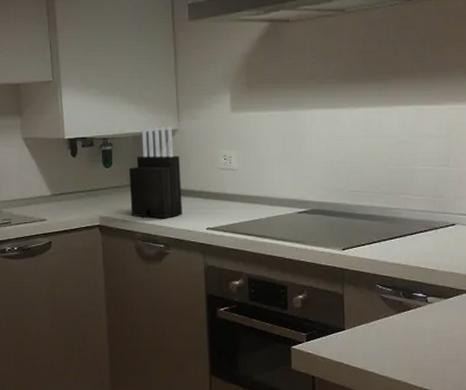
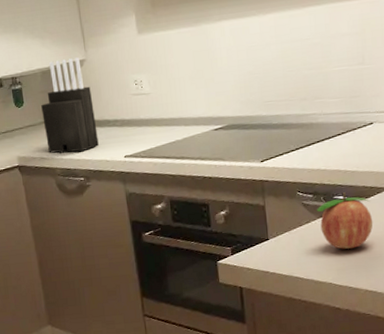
fruit: none [396,290,452,348] -> present [317,192,373,249]

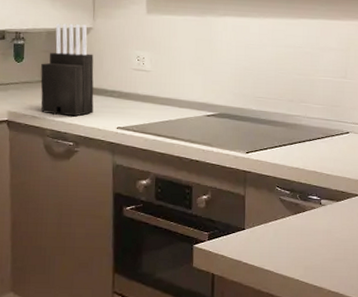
fruit: present [317,192,373,249] -> none [292,193,341,248]

